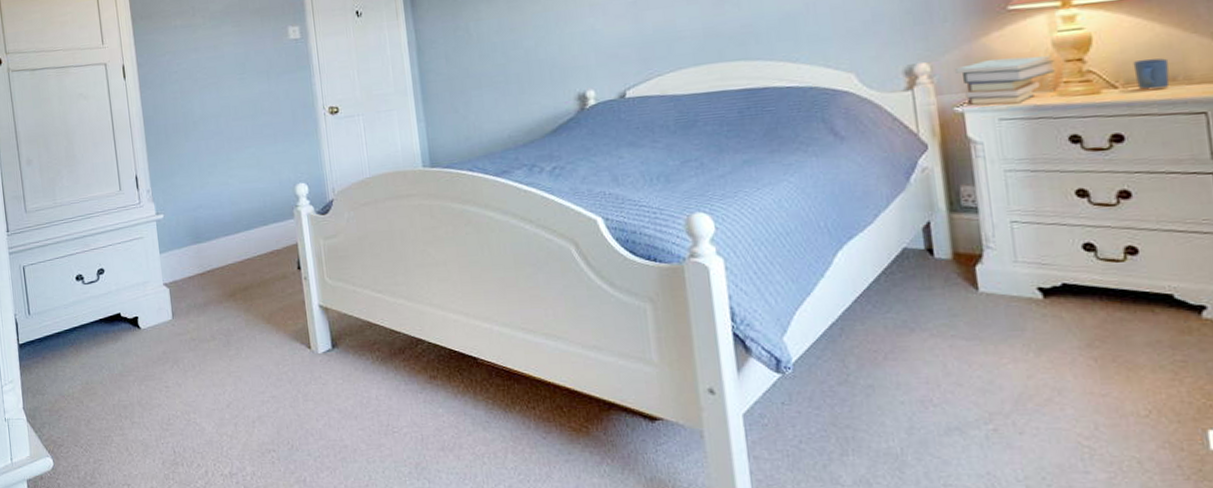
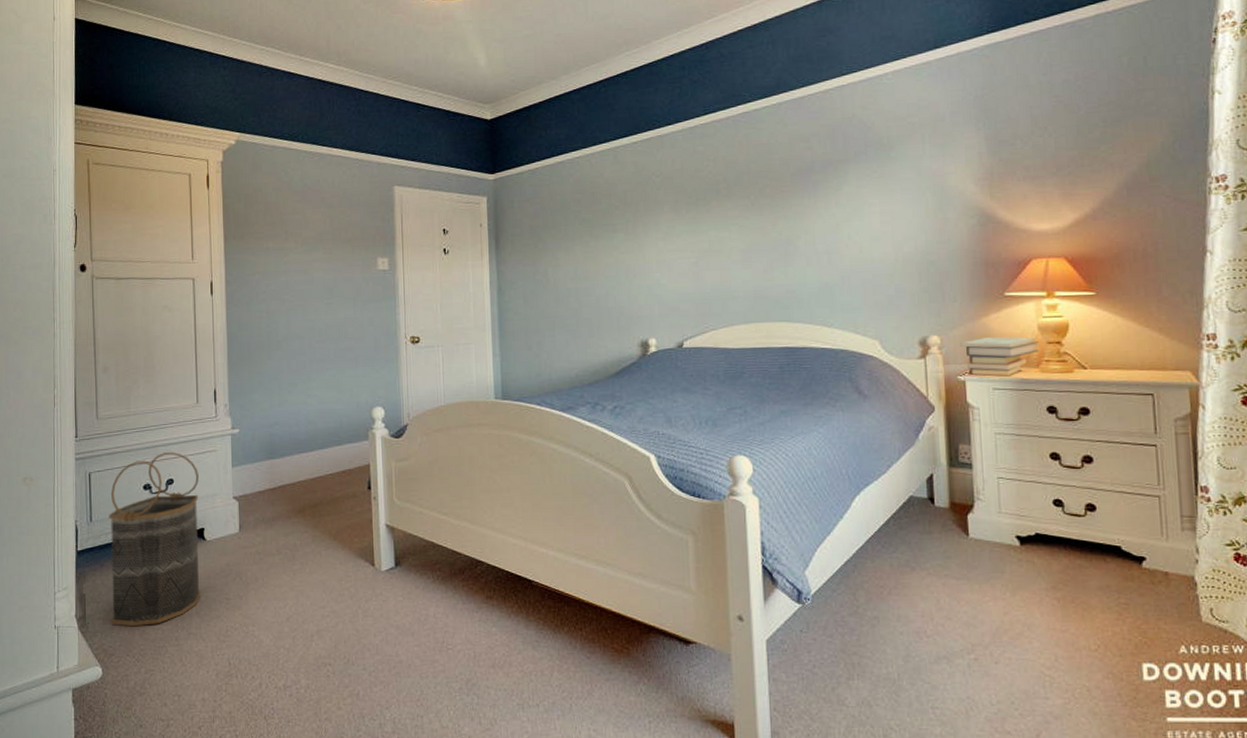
basket: none [45,241,141,418] -> present [108,452,201,627]
mug: present [1132,58,1170,90] -> none [1099,346,1127,373]

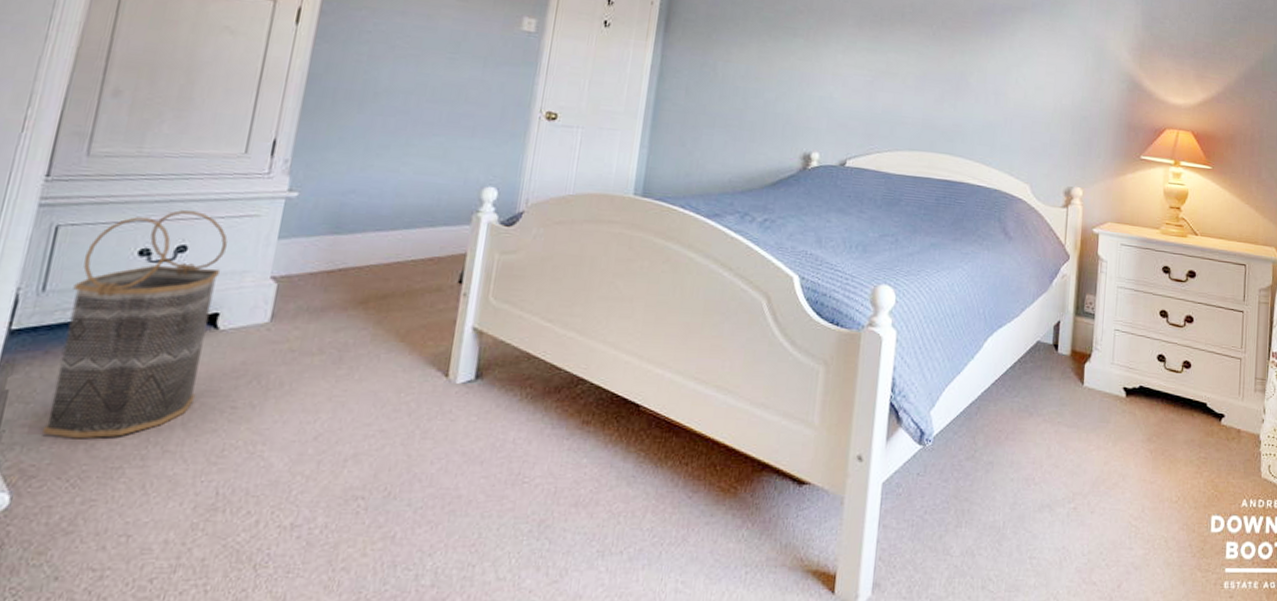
books: present [960,336,1039,378] -> none [1099,194,1163,235]

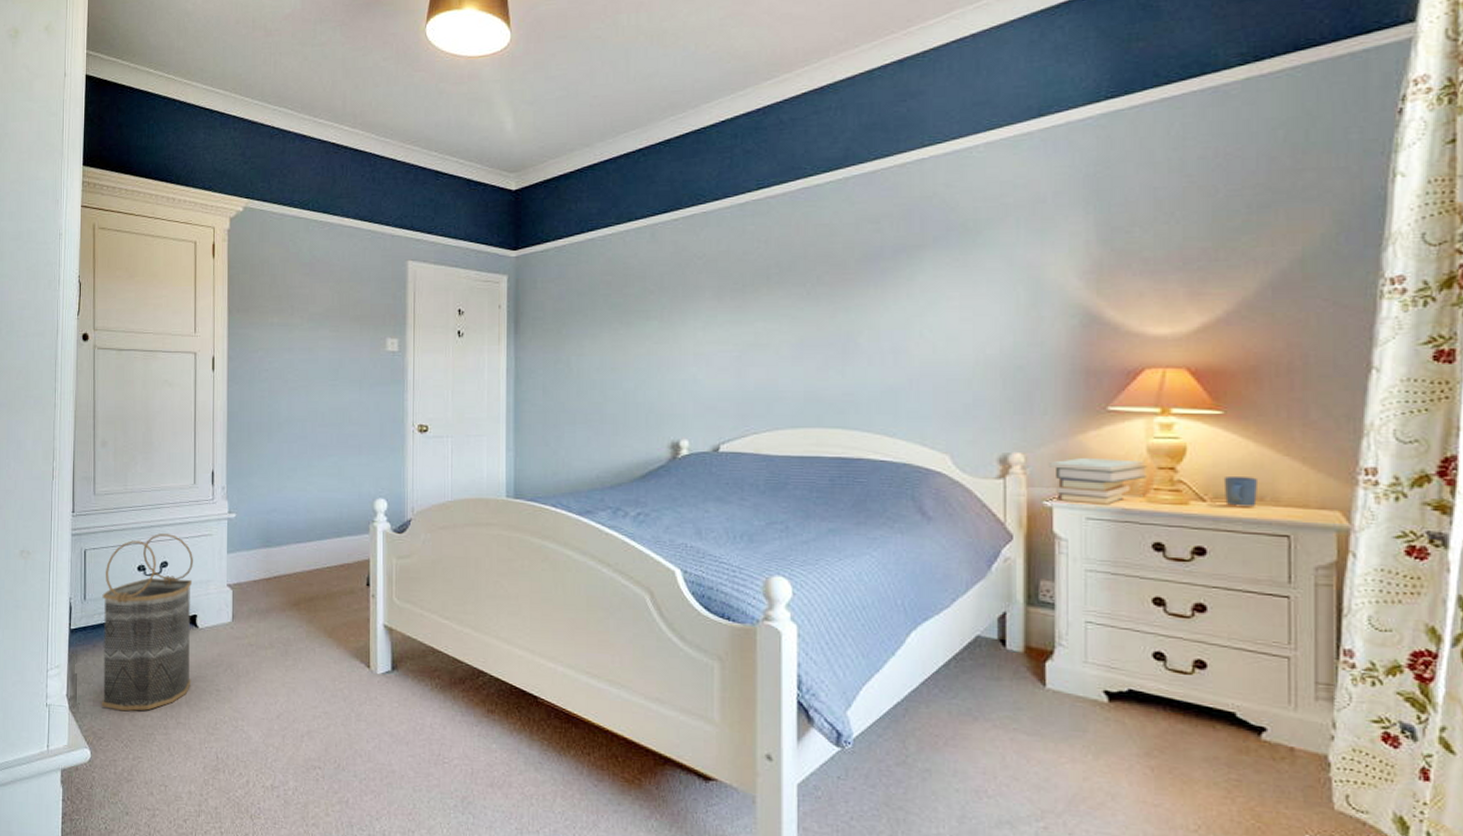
books: none [1099,194,1163,235] -> present [1049,457,1146,506]
mug: none [1209,217,1230,242] -> present [1223,477,1259,508]

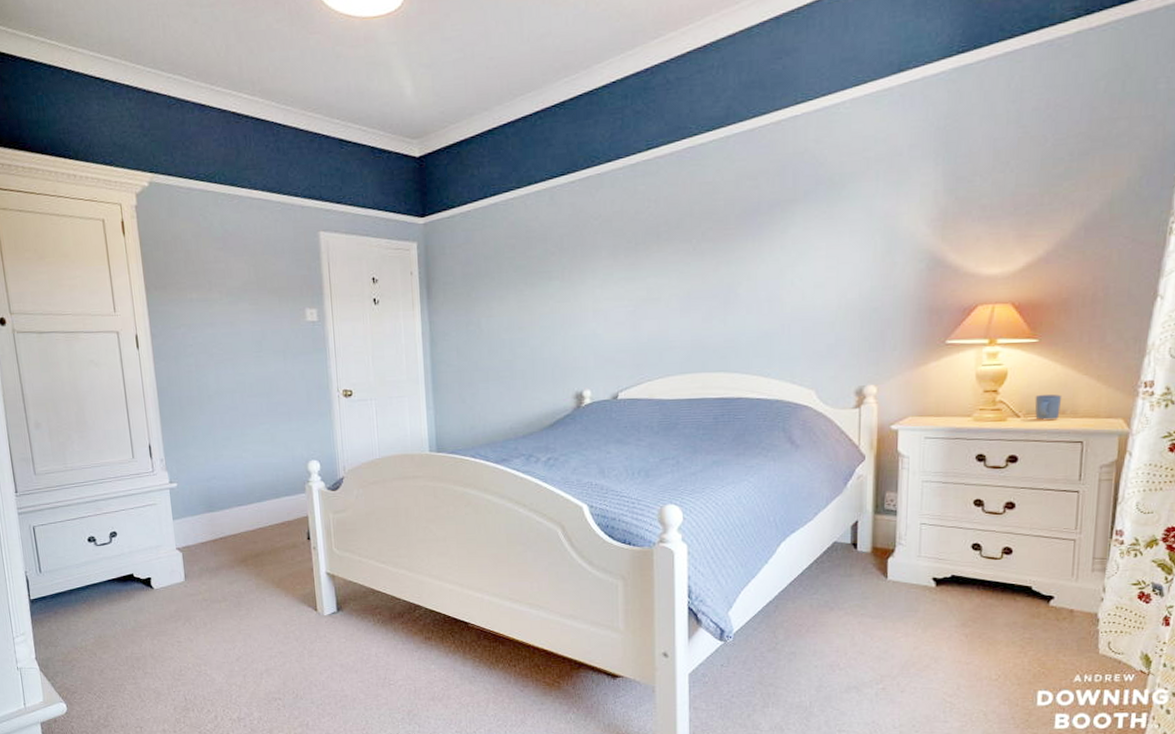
basket: present [101,534,193,712] -> none [56,506,154,668]
books: present [1049,457,1146,506] -> none [897,385,975,427]

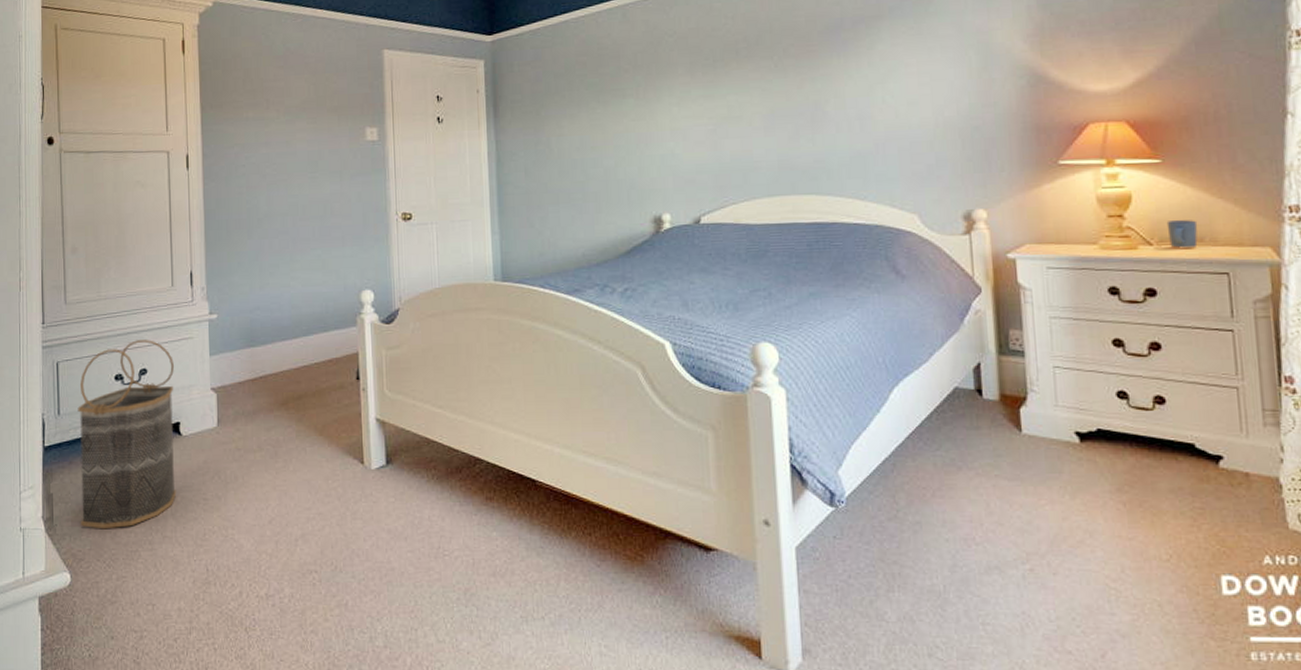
basket: none [56,506,154,668] -> present [77,340,177,529]

